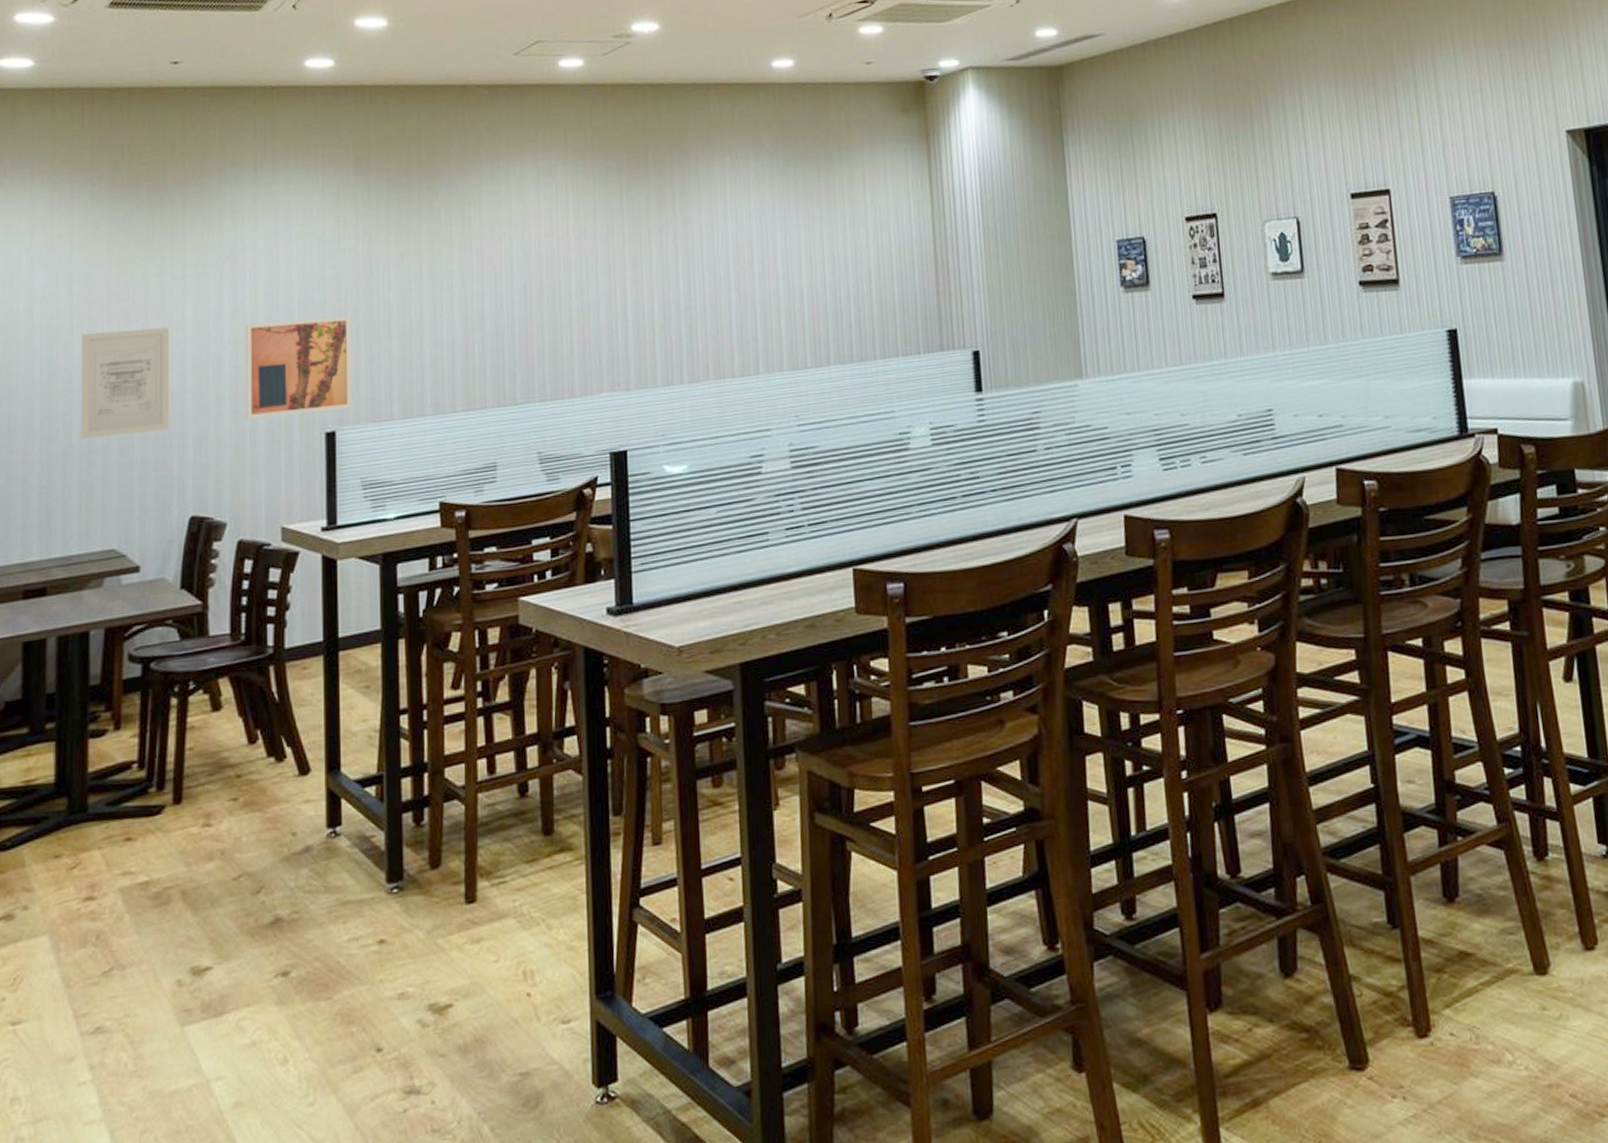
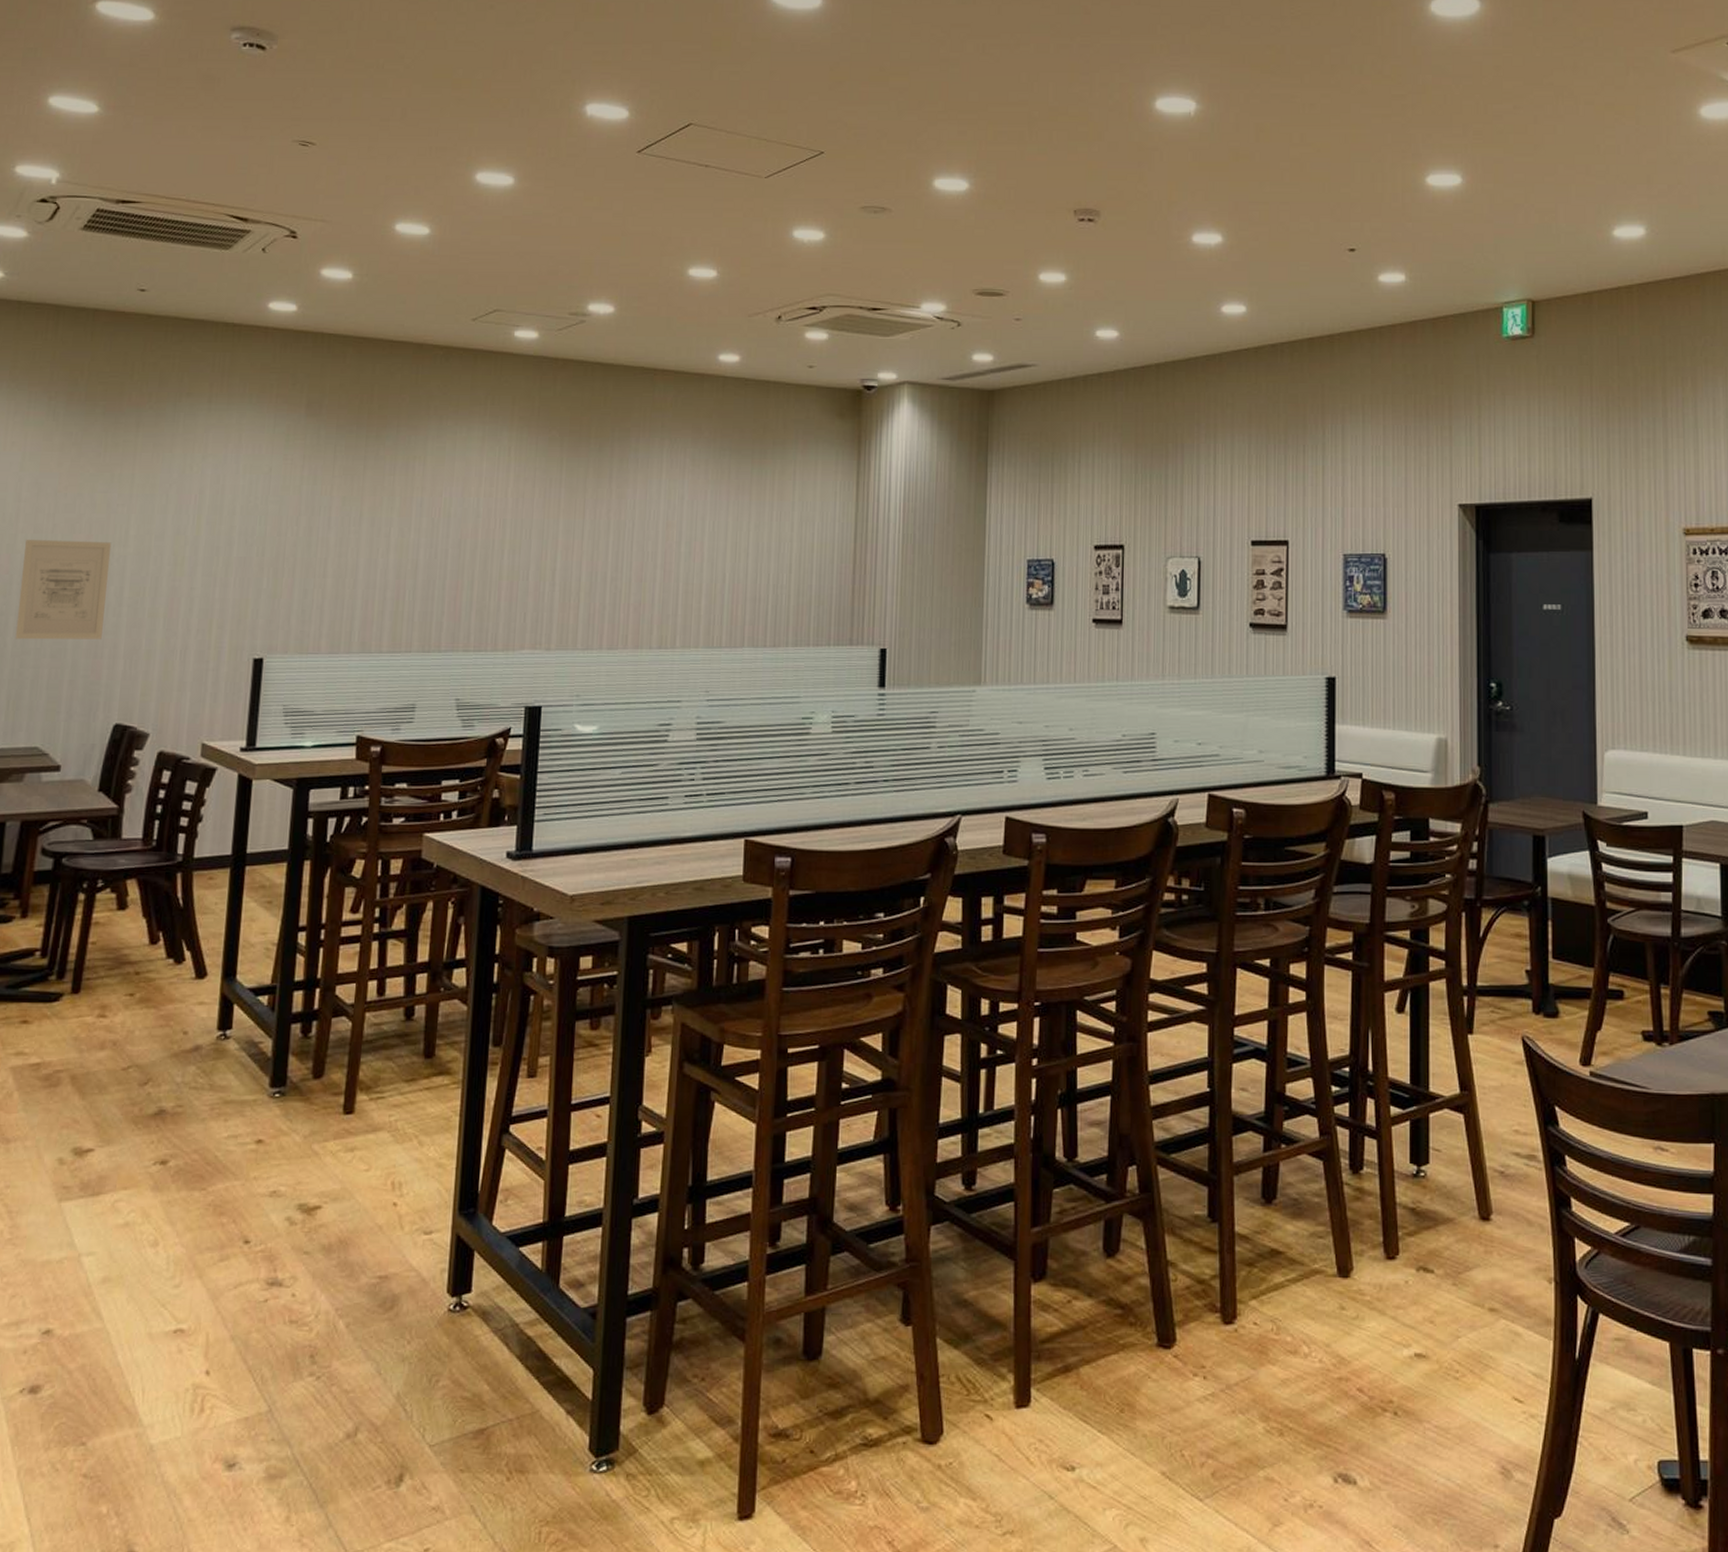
wall art: present [245,316,353,420] -> none [177,547,289,639]

